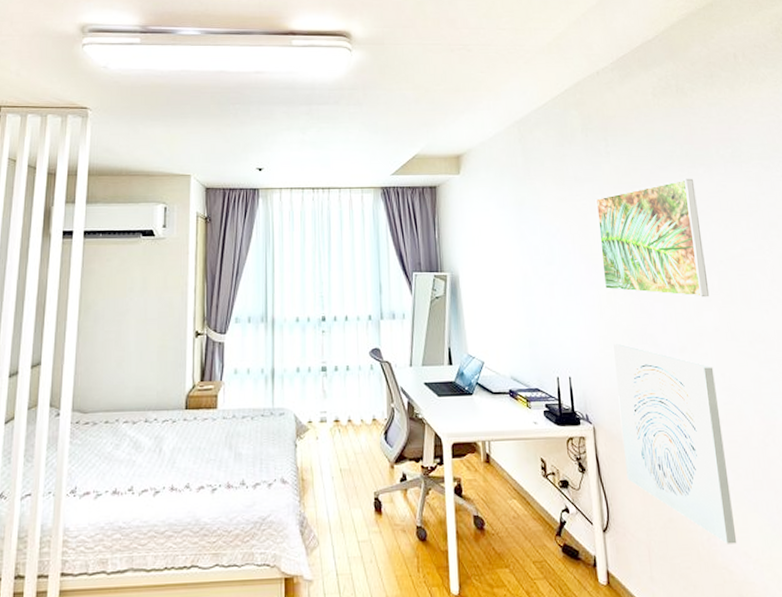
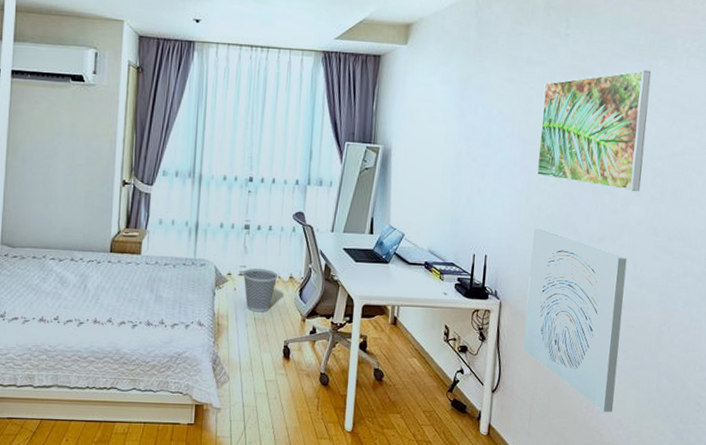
wastebasket: none [324,413,361,462] -> present [243,268,279,312]

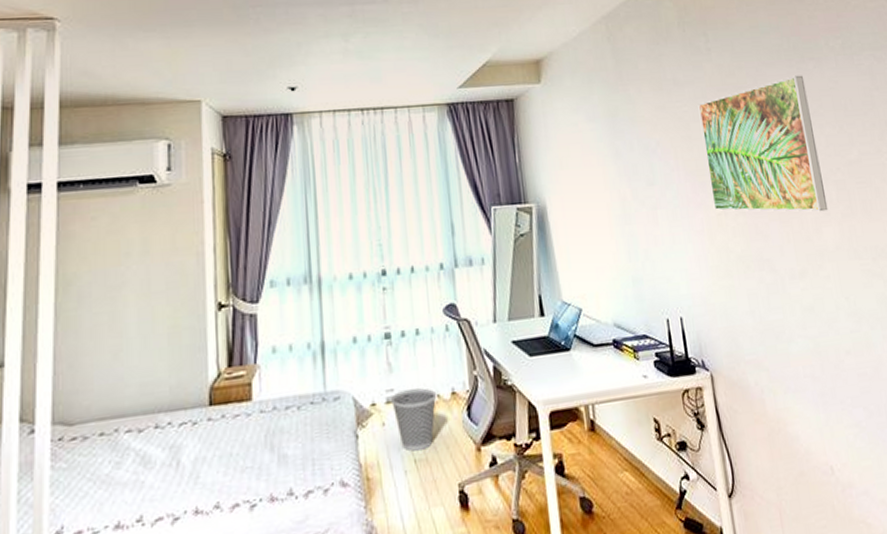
wall art: present [523,229,627,412] -> none [726,273,874,494]

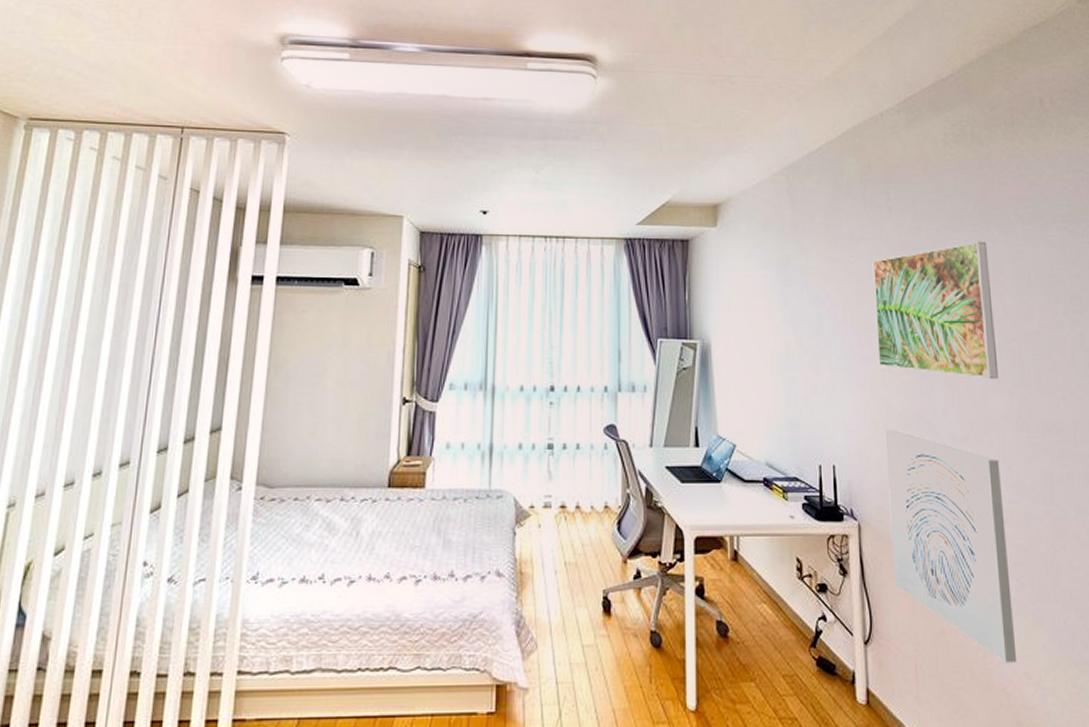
wastebasket: present [391,388,437,452] -> none [548,498,591,554]
wall art: none [726,273,874,494] -> present [884,430,1017,663]

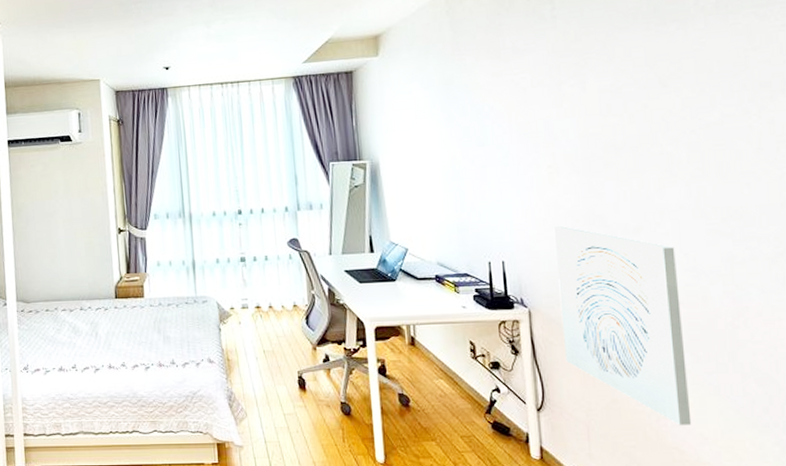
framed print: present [872,241,999,380] -> none [537,38,675,173]

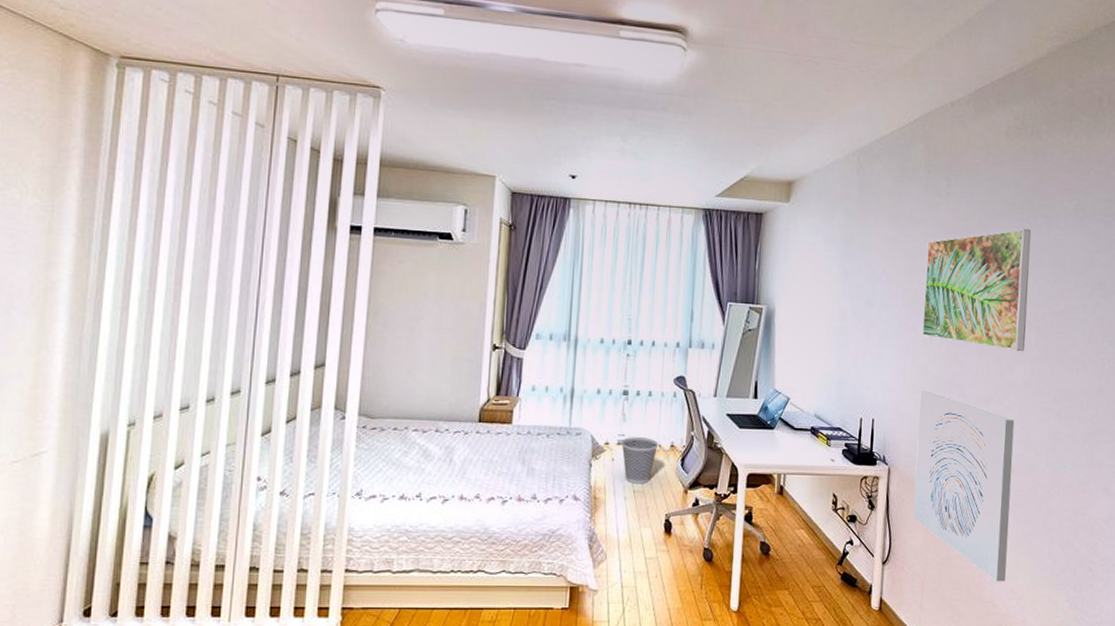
wastebasket: none [245,300,282,344] -> present [621,437,659,484]
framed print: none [537,38,675,173] -> present [922,228,1032,352]

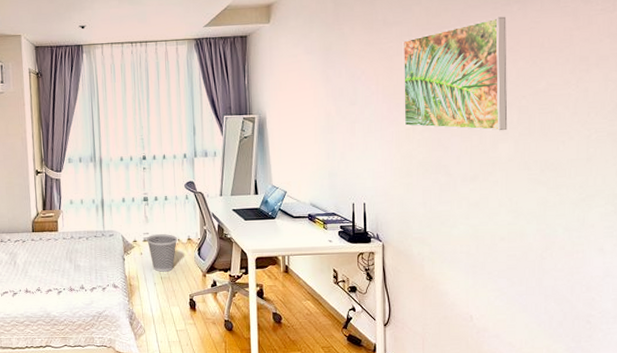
wall art: present [913,391,1015,582] -> none [407,174,504,337]

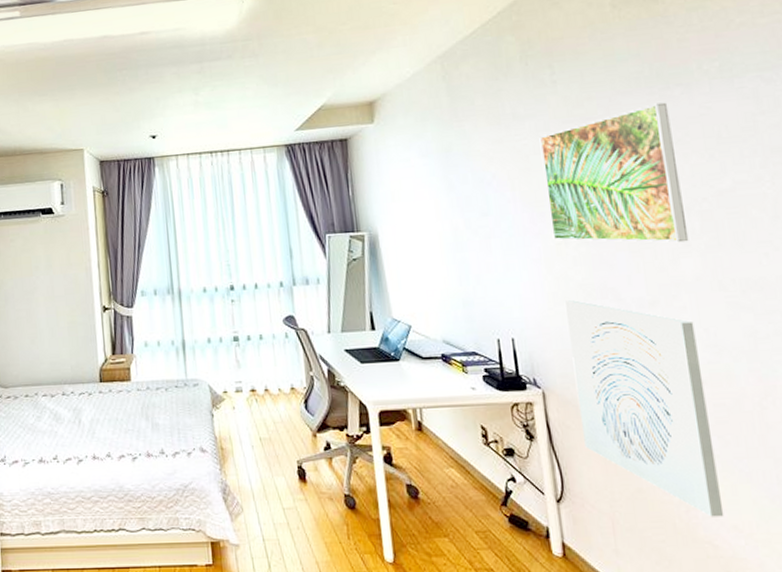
wastebasket: present [147,234,178,272] -> none [239,382,278,431]
wall art: none [407,174,504,337] -> present [564,300,724,517]

